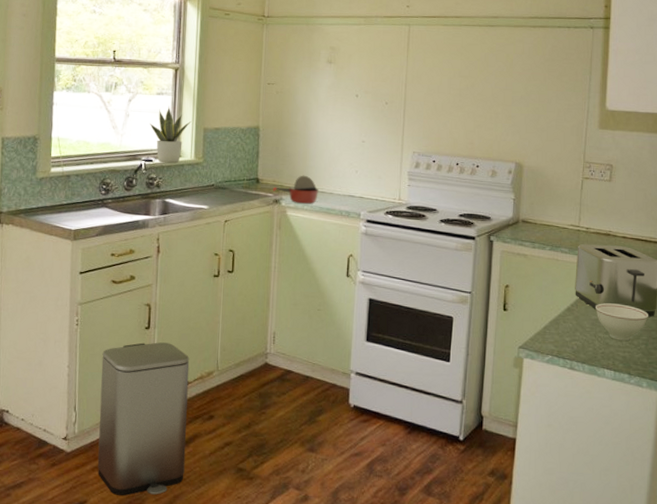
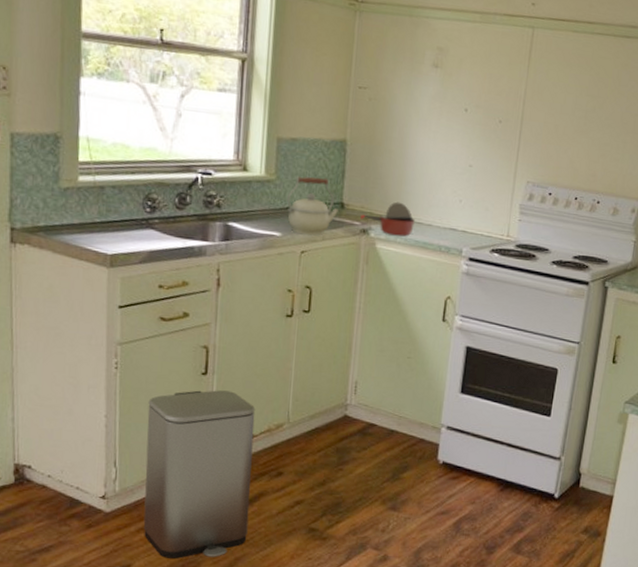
potted plant: present [149,106,192,164] -> none [208,106,262,180]
kettle: none [212,158,254,207] -> present [287,176,338,236]

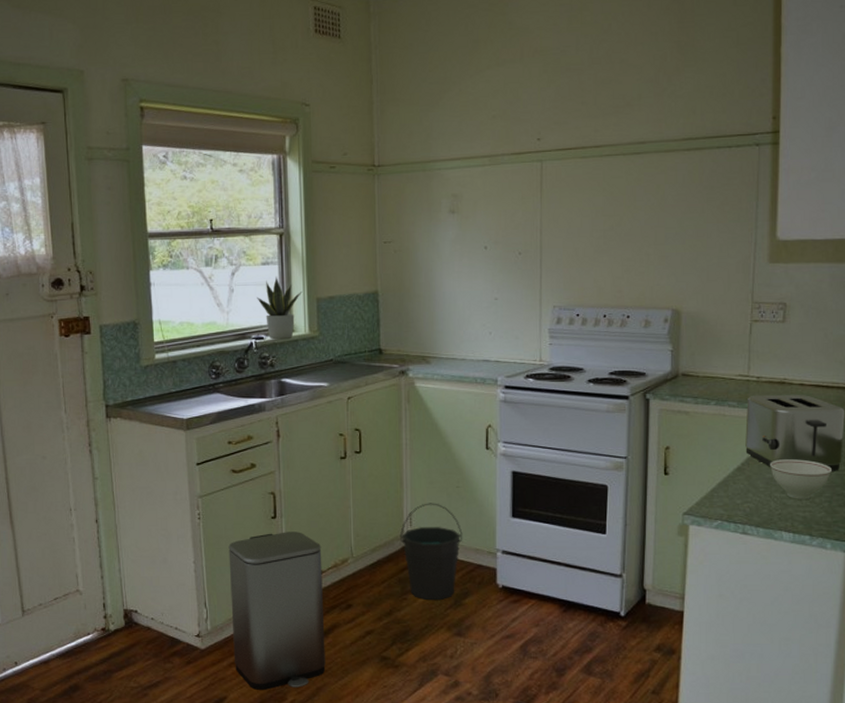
potted plant: none [208,106,262,180] -> present [257,276,303,340]
kettle: present [287,176,338,236] -> none [331,328,377,382]
bucket: none [342,371,409,472] -> present [400,503,463,600]
saucepan: present [360,201,415,237] -> none [398,341,449,374]

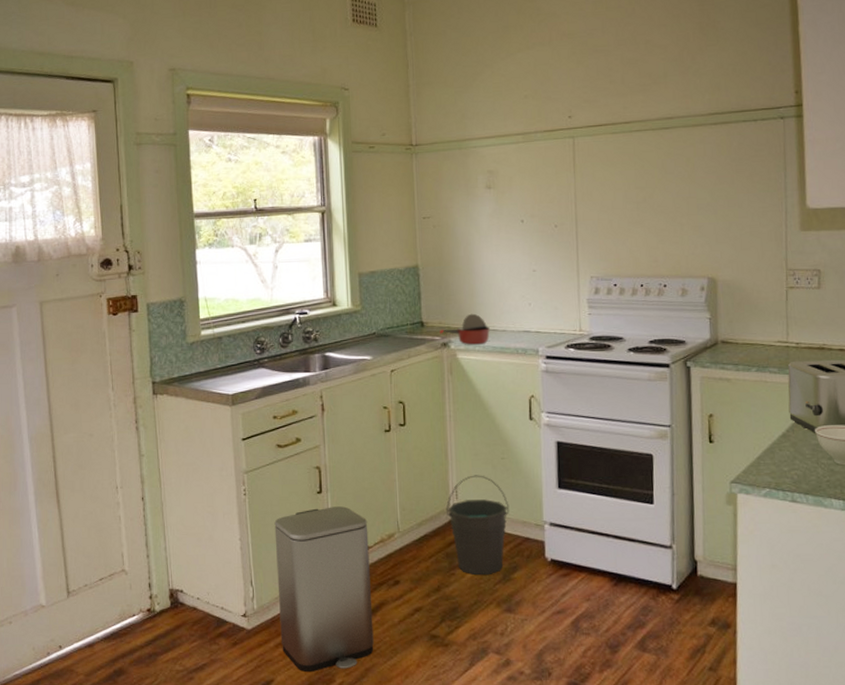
potted plant: present [257,276,303,340] -> none [300,253,345,315]
saucepan: none [398,341,449,374] -> present [440,313,490,346]

